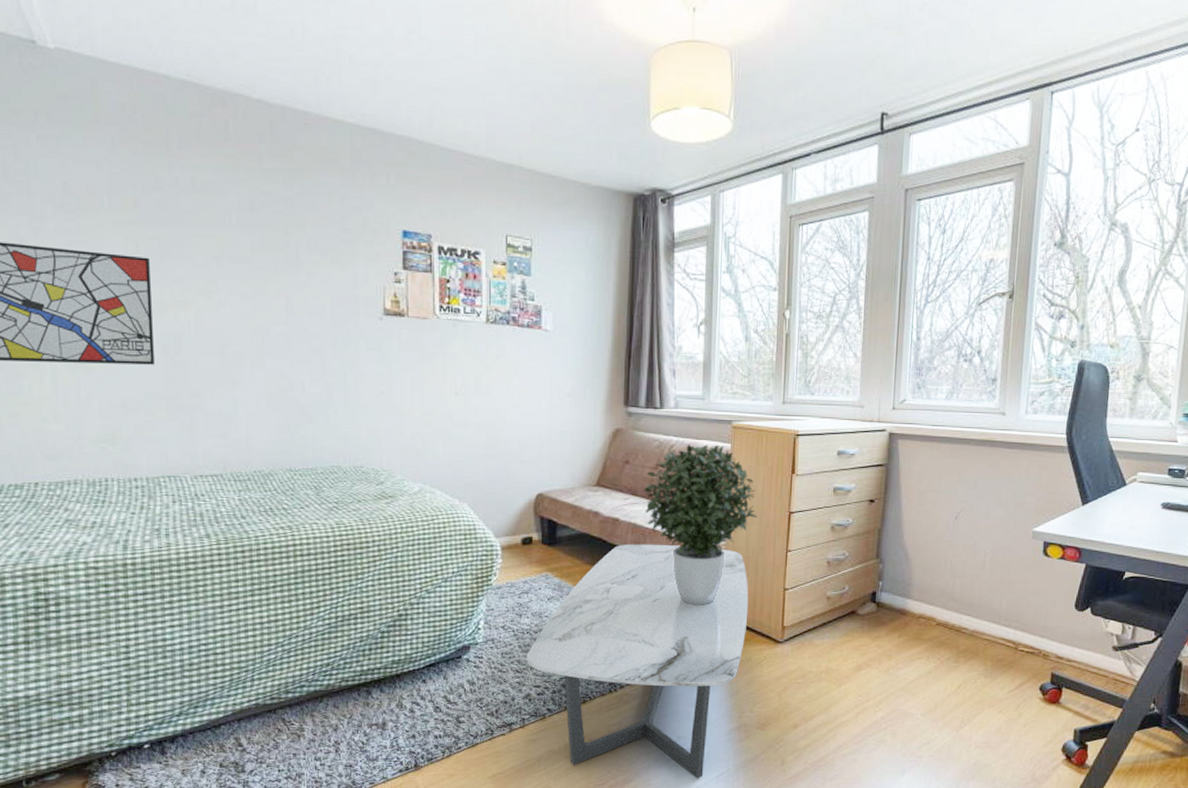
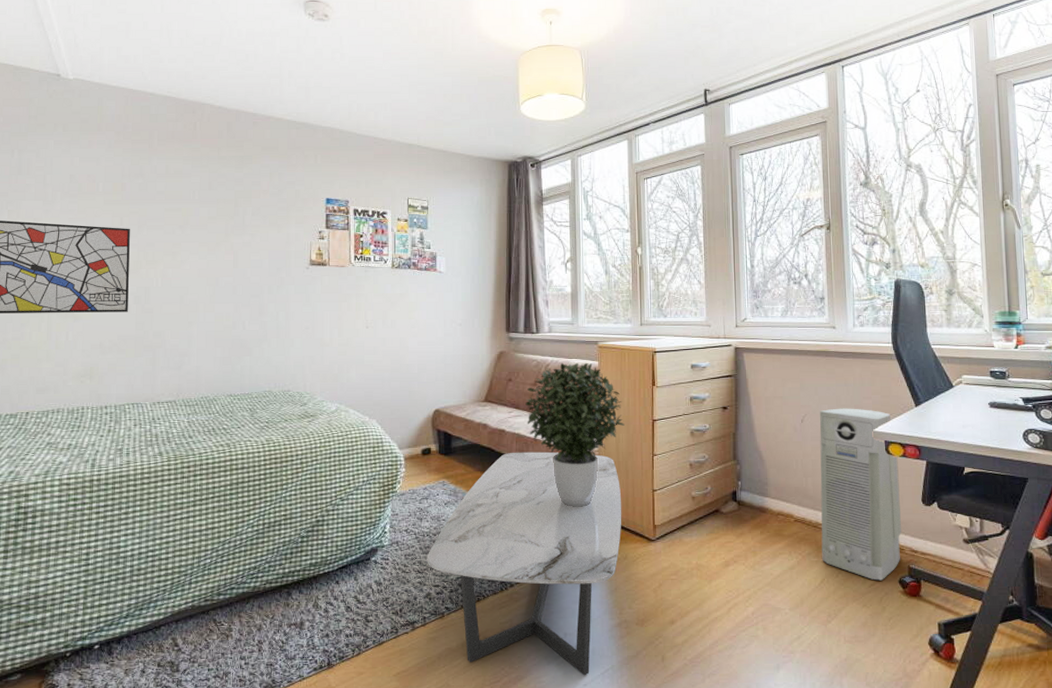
air purifier: none [961,505,1056,687] -> present [819,408,902,581]

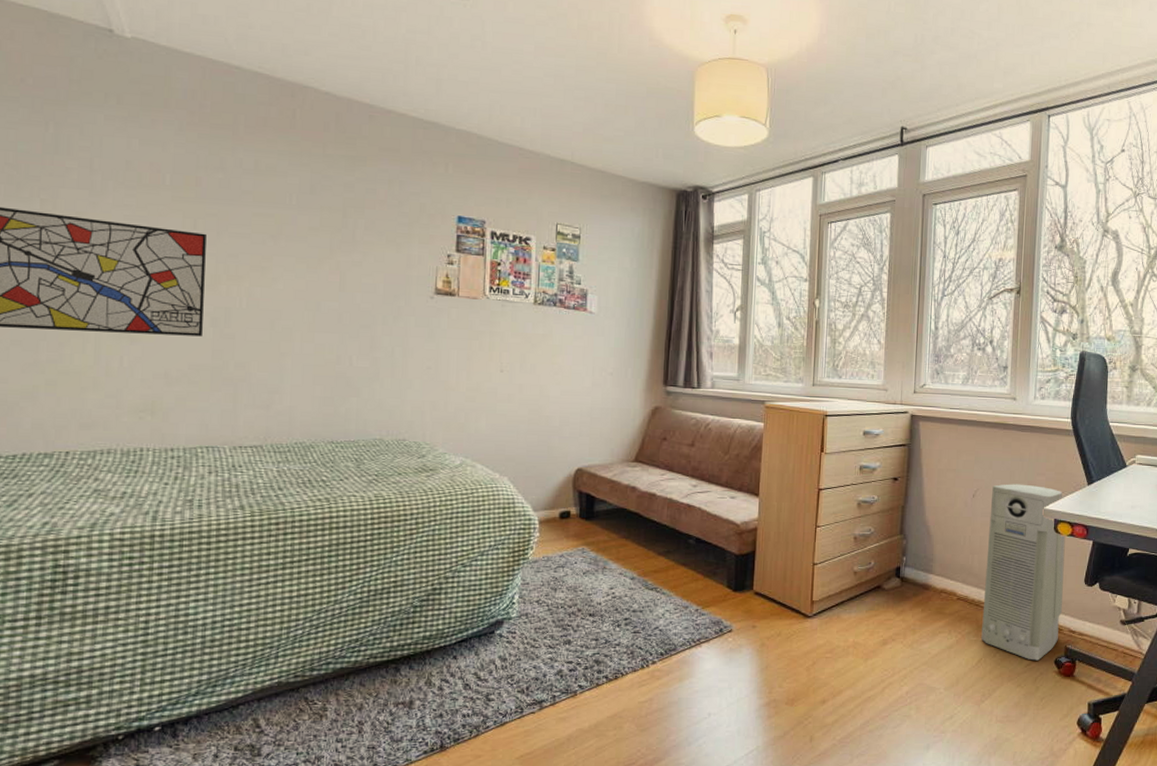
coffee table: present [427,451,622,676] -> none [559,518,779,757]
potted plant: present [525,362,625,507] -> none [680,422,788,580]

